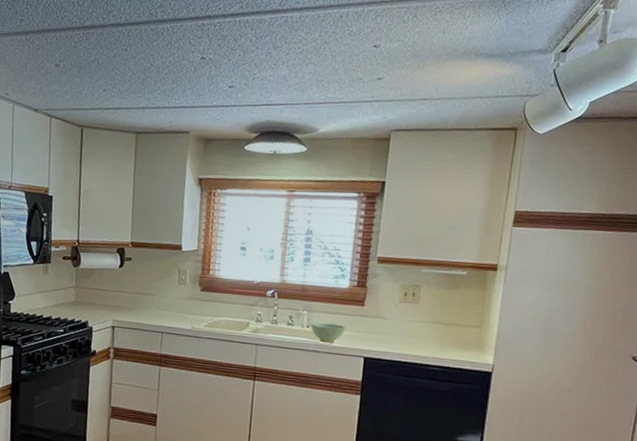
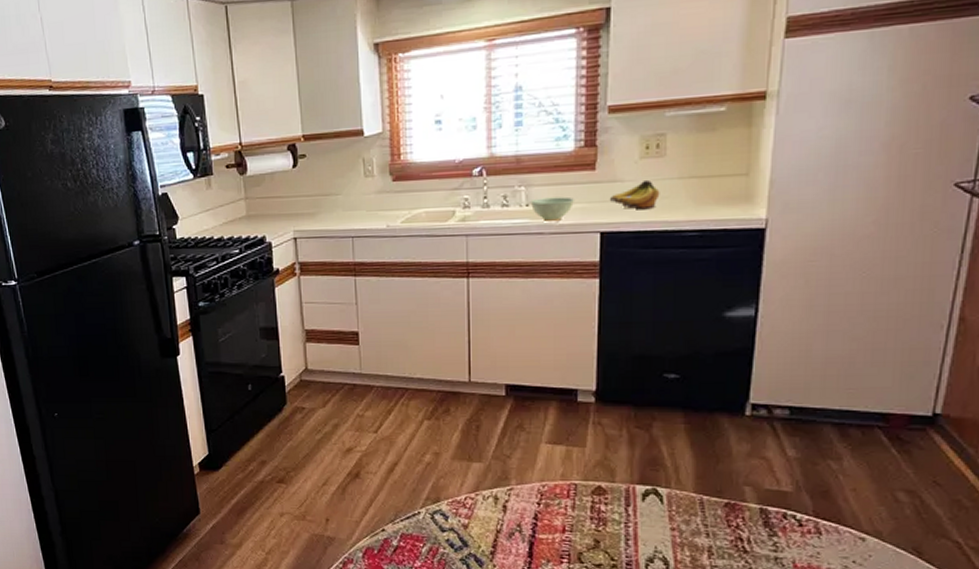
fruit: none [373,320,413,345] -> present [609,181,660,210]

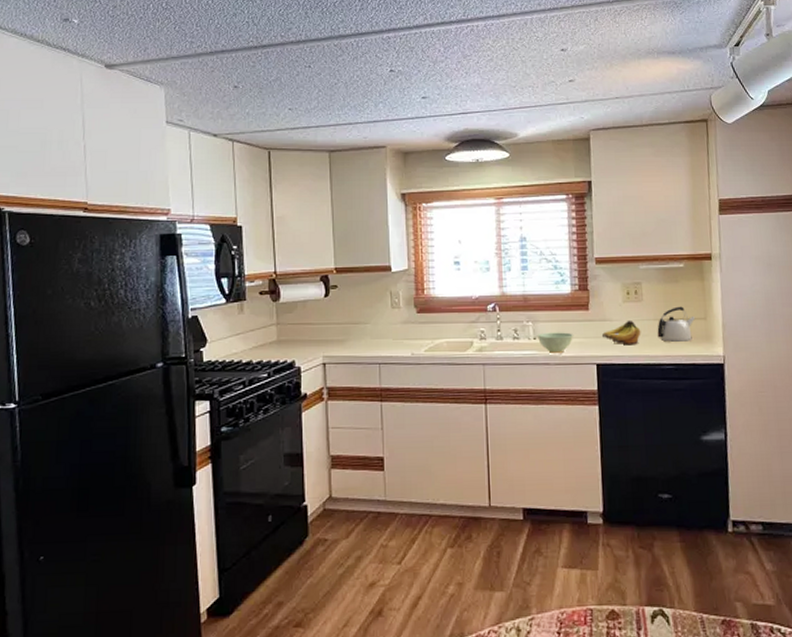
kettle: none [681,160,735,206] -> present [657,306,696,343]

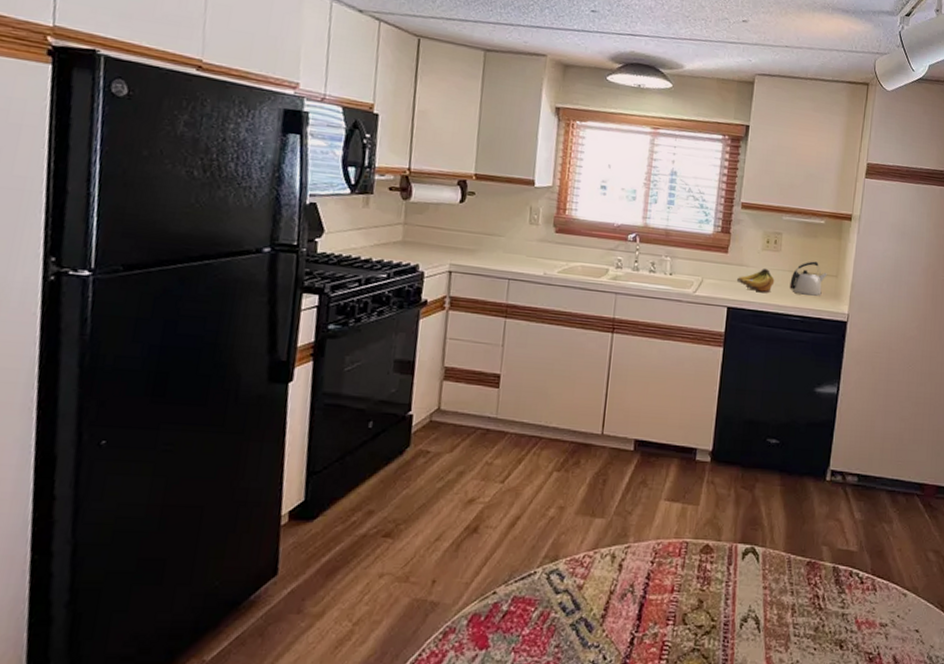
bowl: present [536,332,574,354] -> none [673,269,710,293]

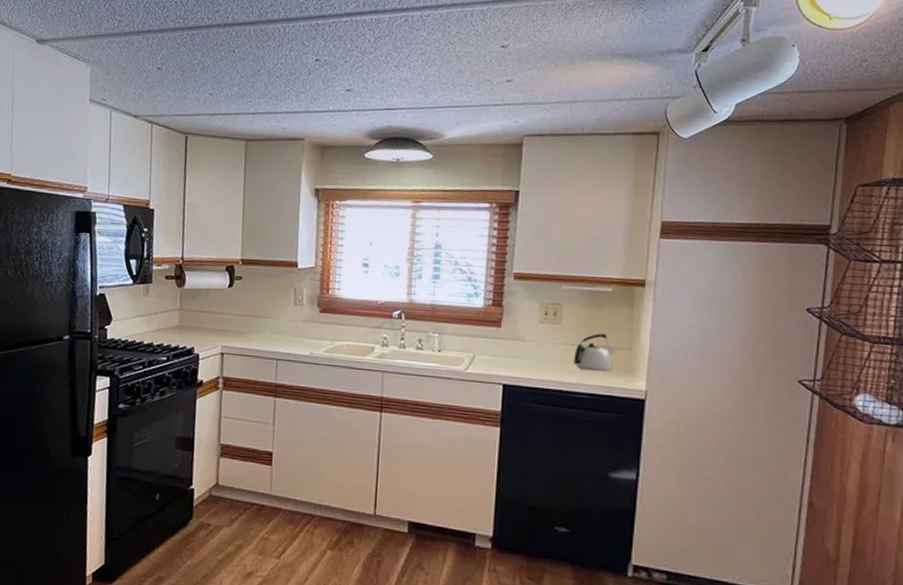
fruit: present [736,269,775,294] -> none [511,343,556,370]

